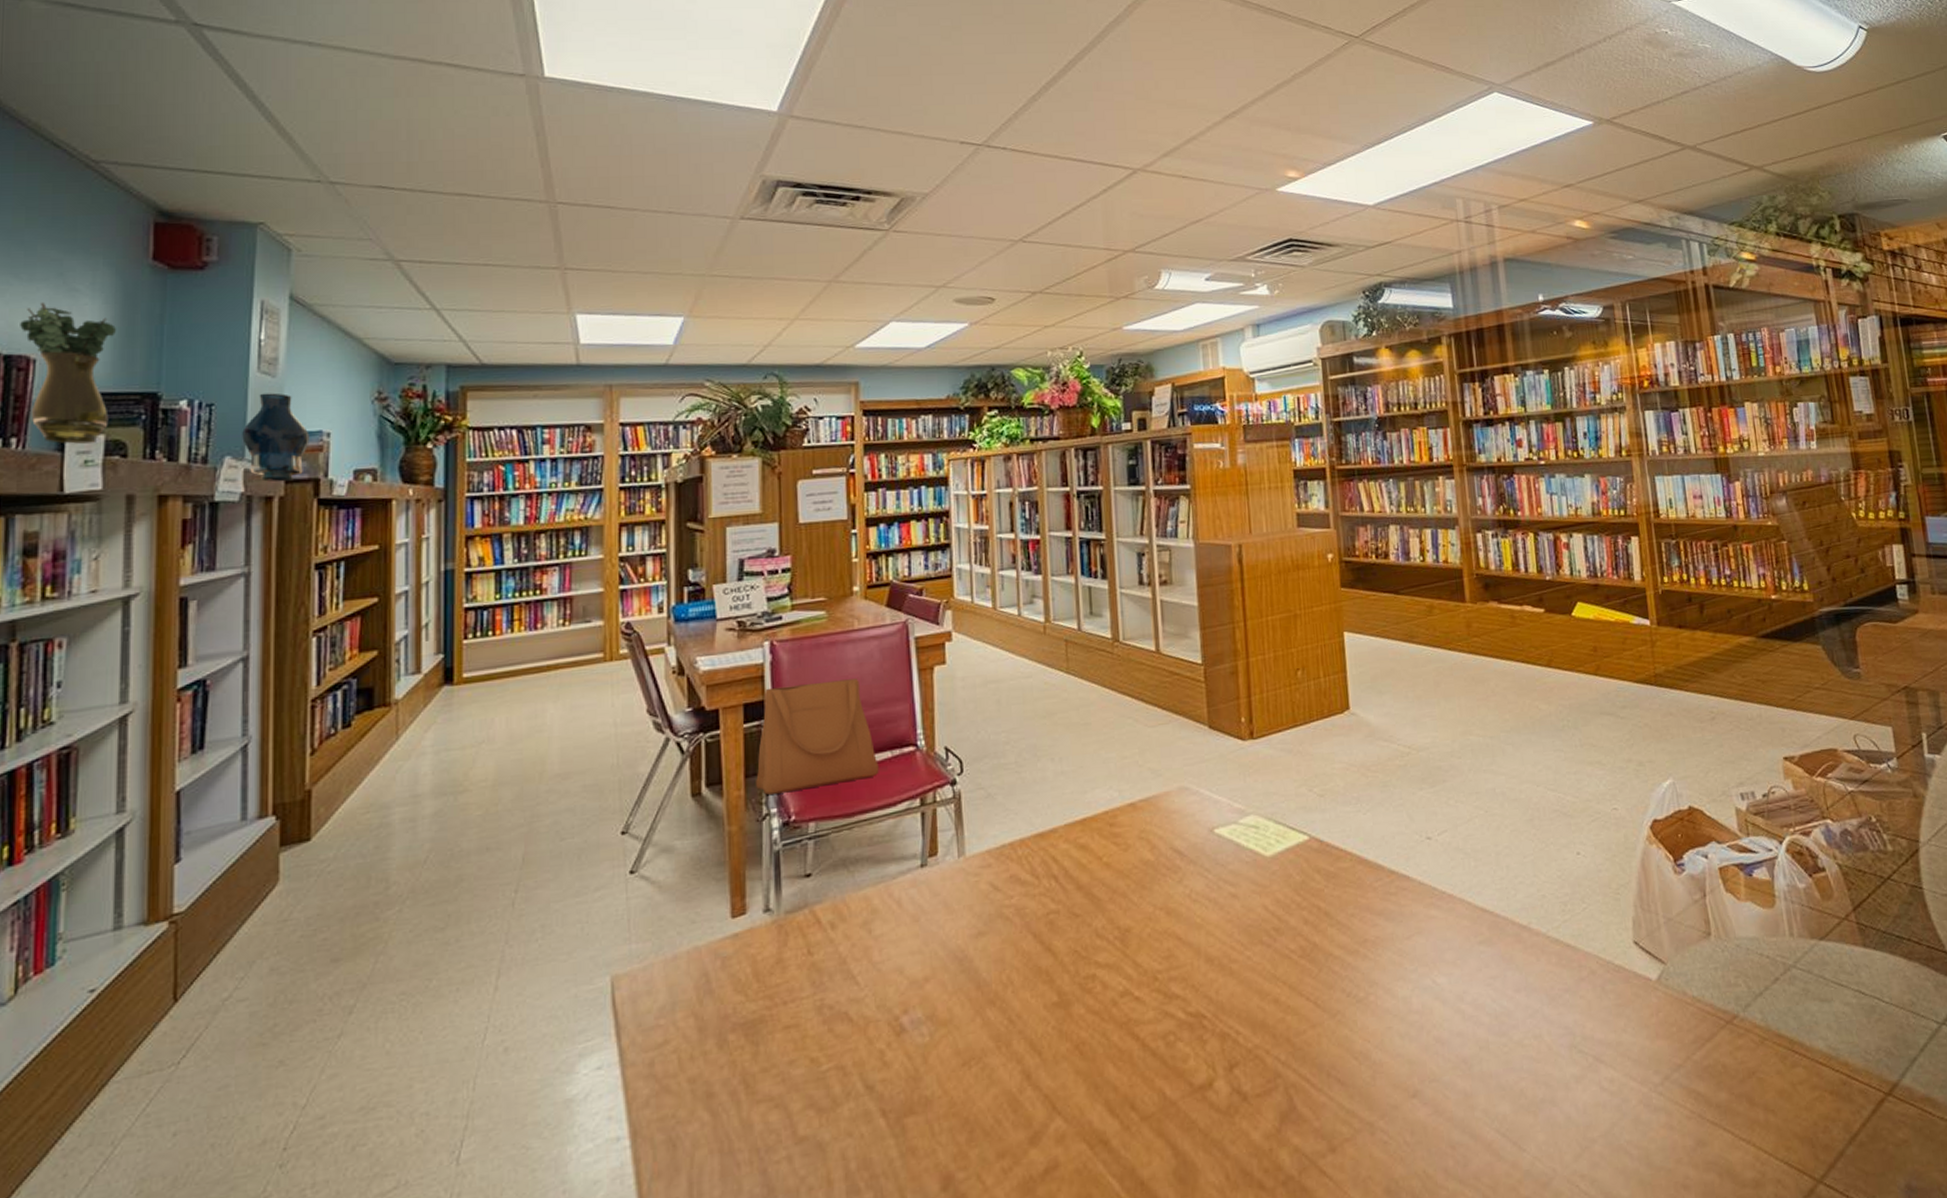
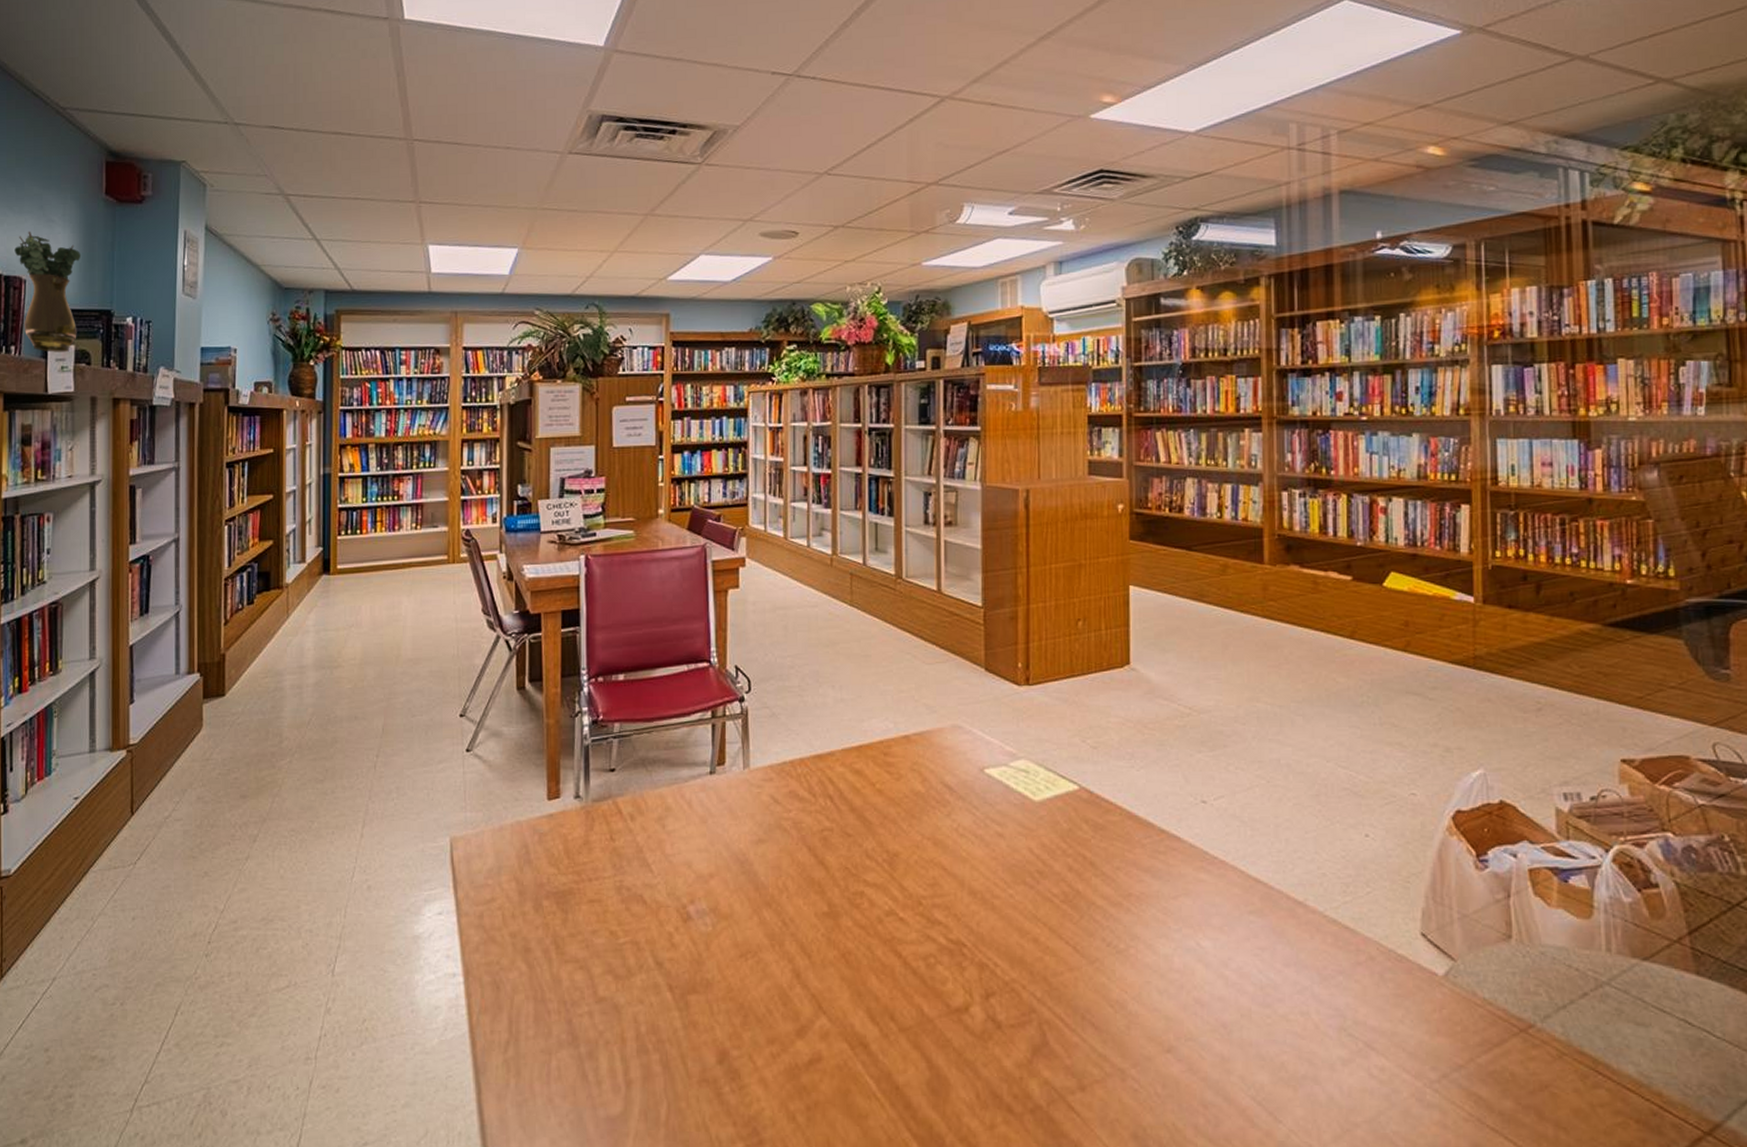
vase: present [242,393,310,482] -> none [172,312,221,391]
tote bag: present [756,679,879,796] -> none [571,595,676,695]

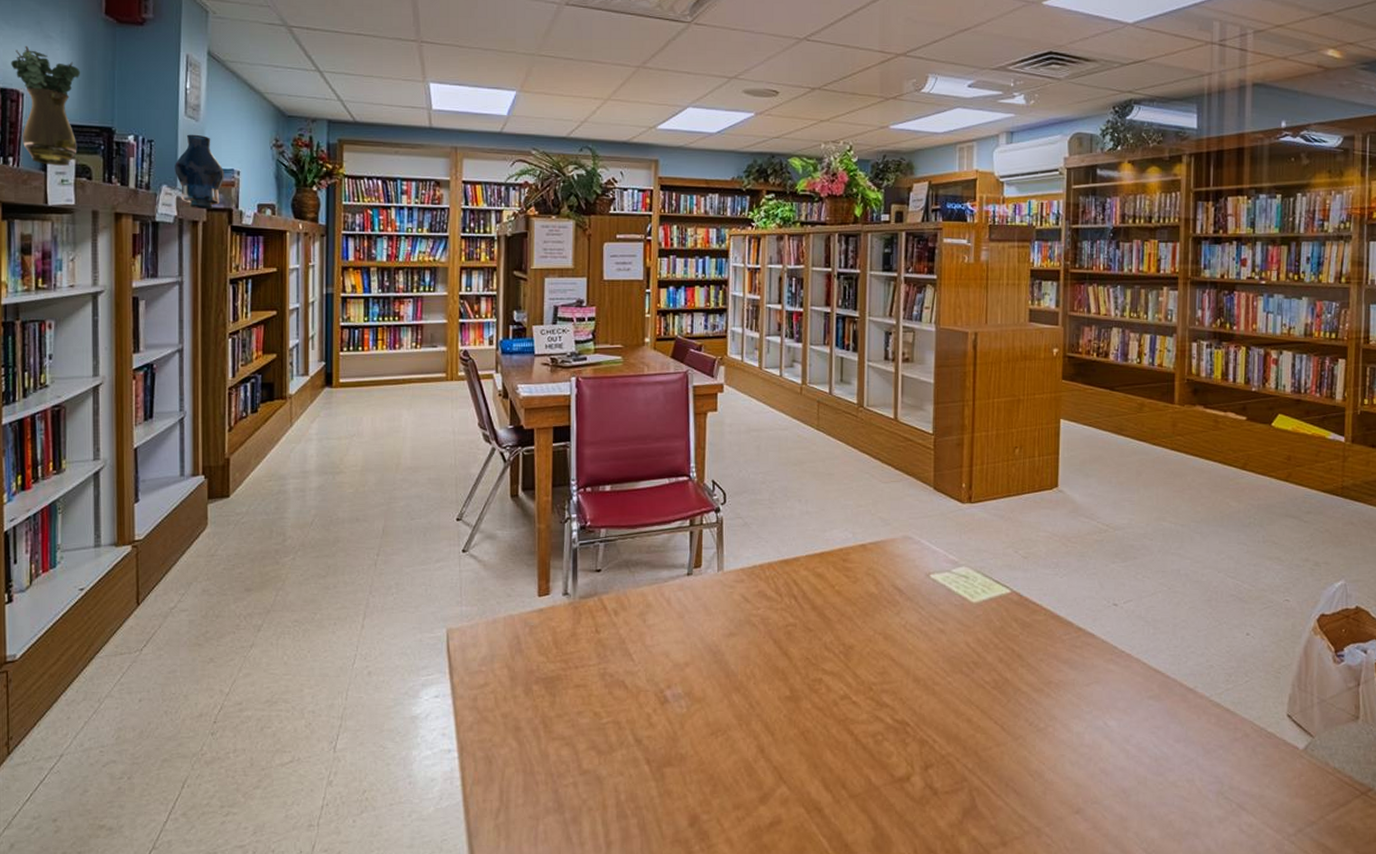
vase: none [172,312,221,391] -> present [175,134,224,210]

